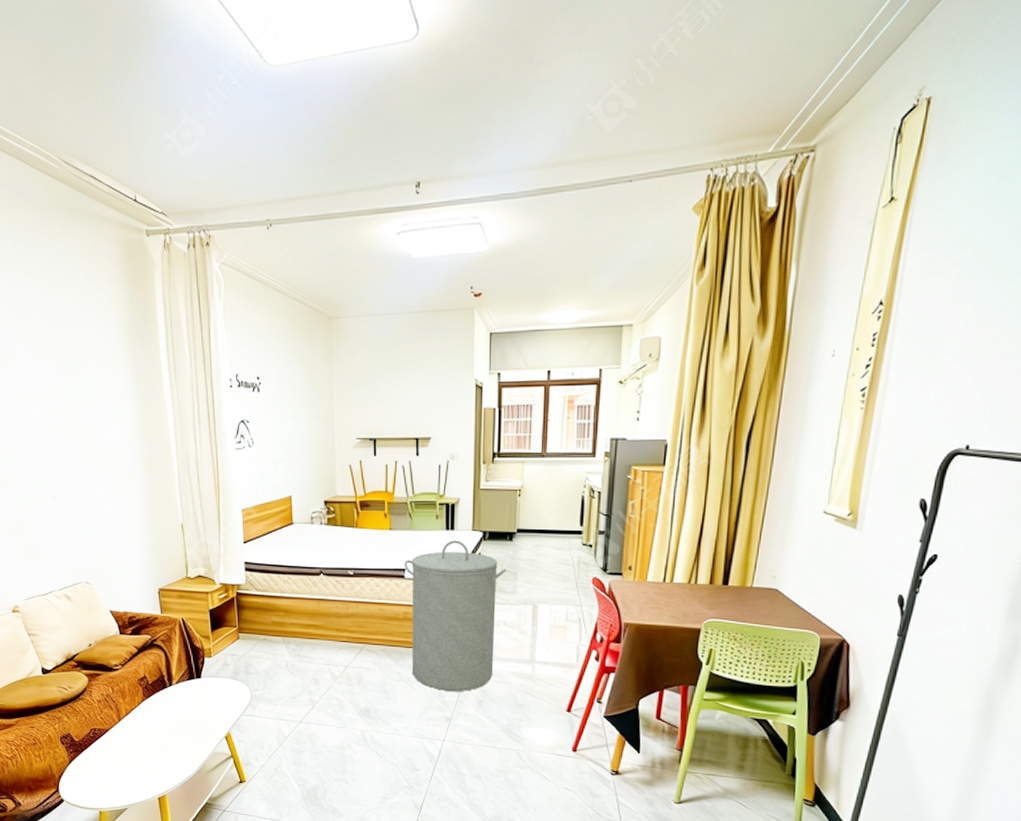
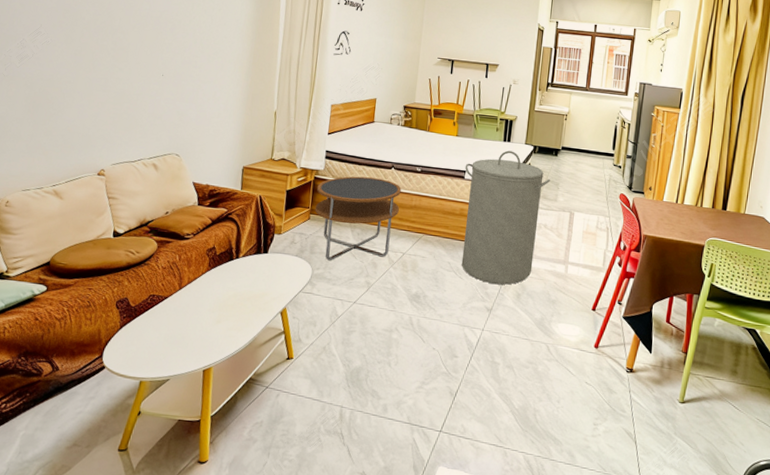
side table: none [242,587,335,681] -> present [315,176,401,261]

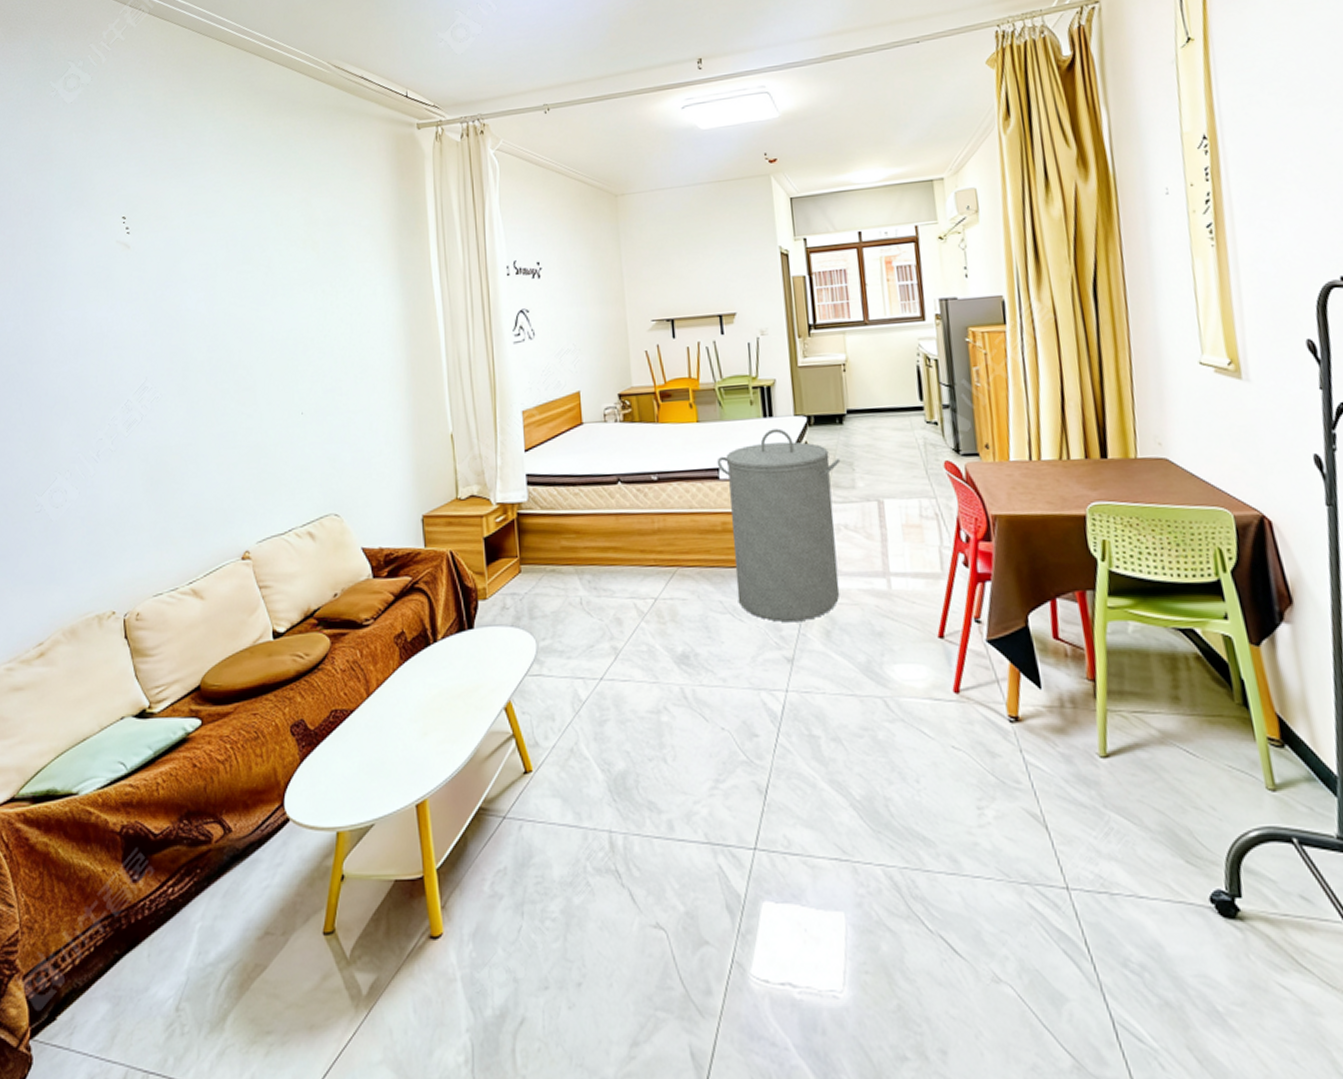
side table: present [315,176,401,261] -> none [524,499,638,626]

